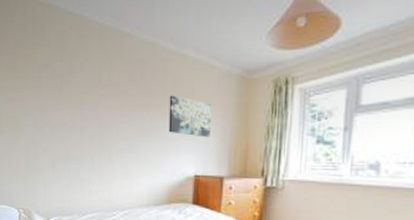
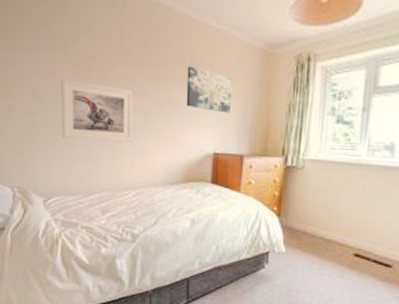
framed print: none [59,112,120,167] -> present [61,79,132,142]

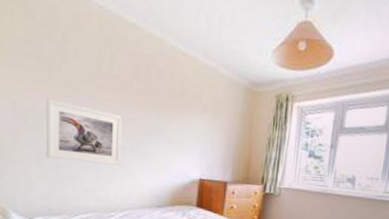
wall art: present [186,66,232,113] -> none [174,96,218,143]

